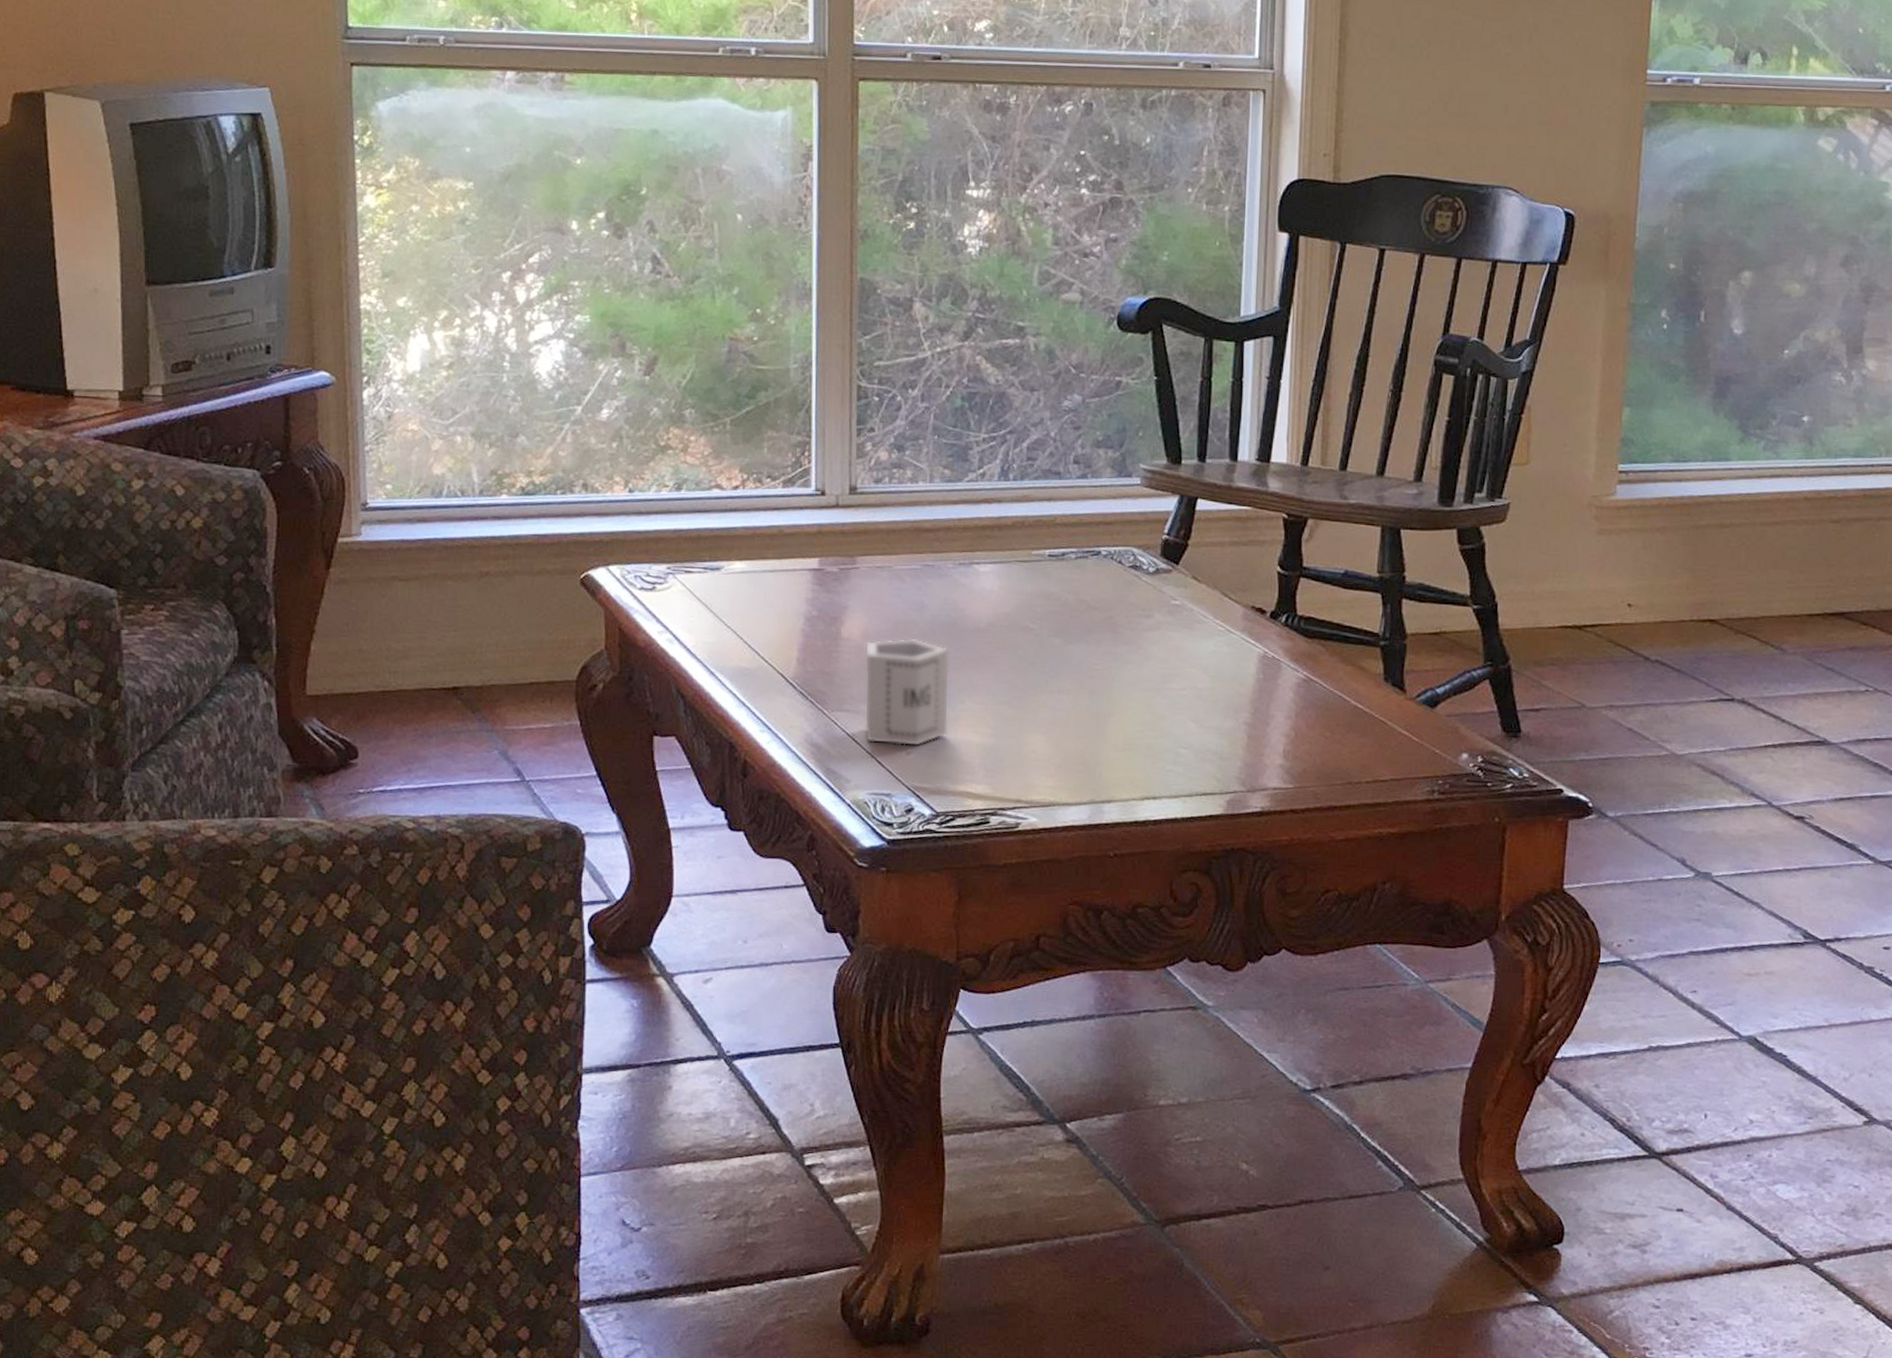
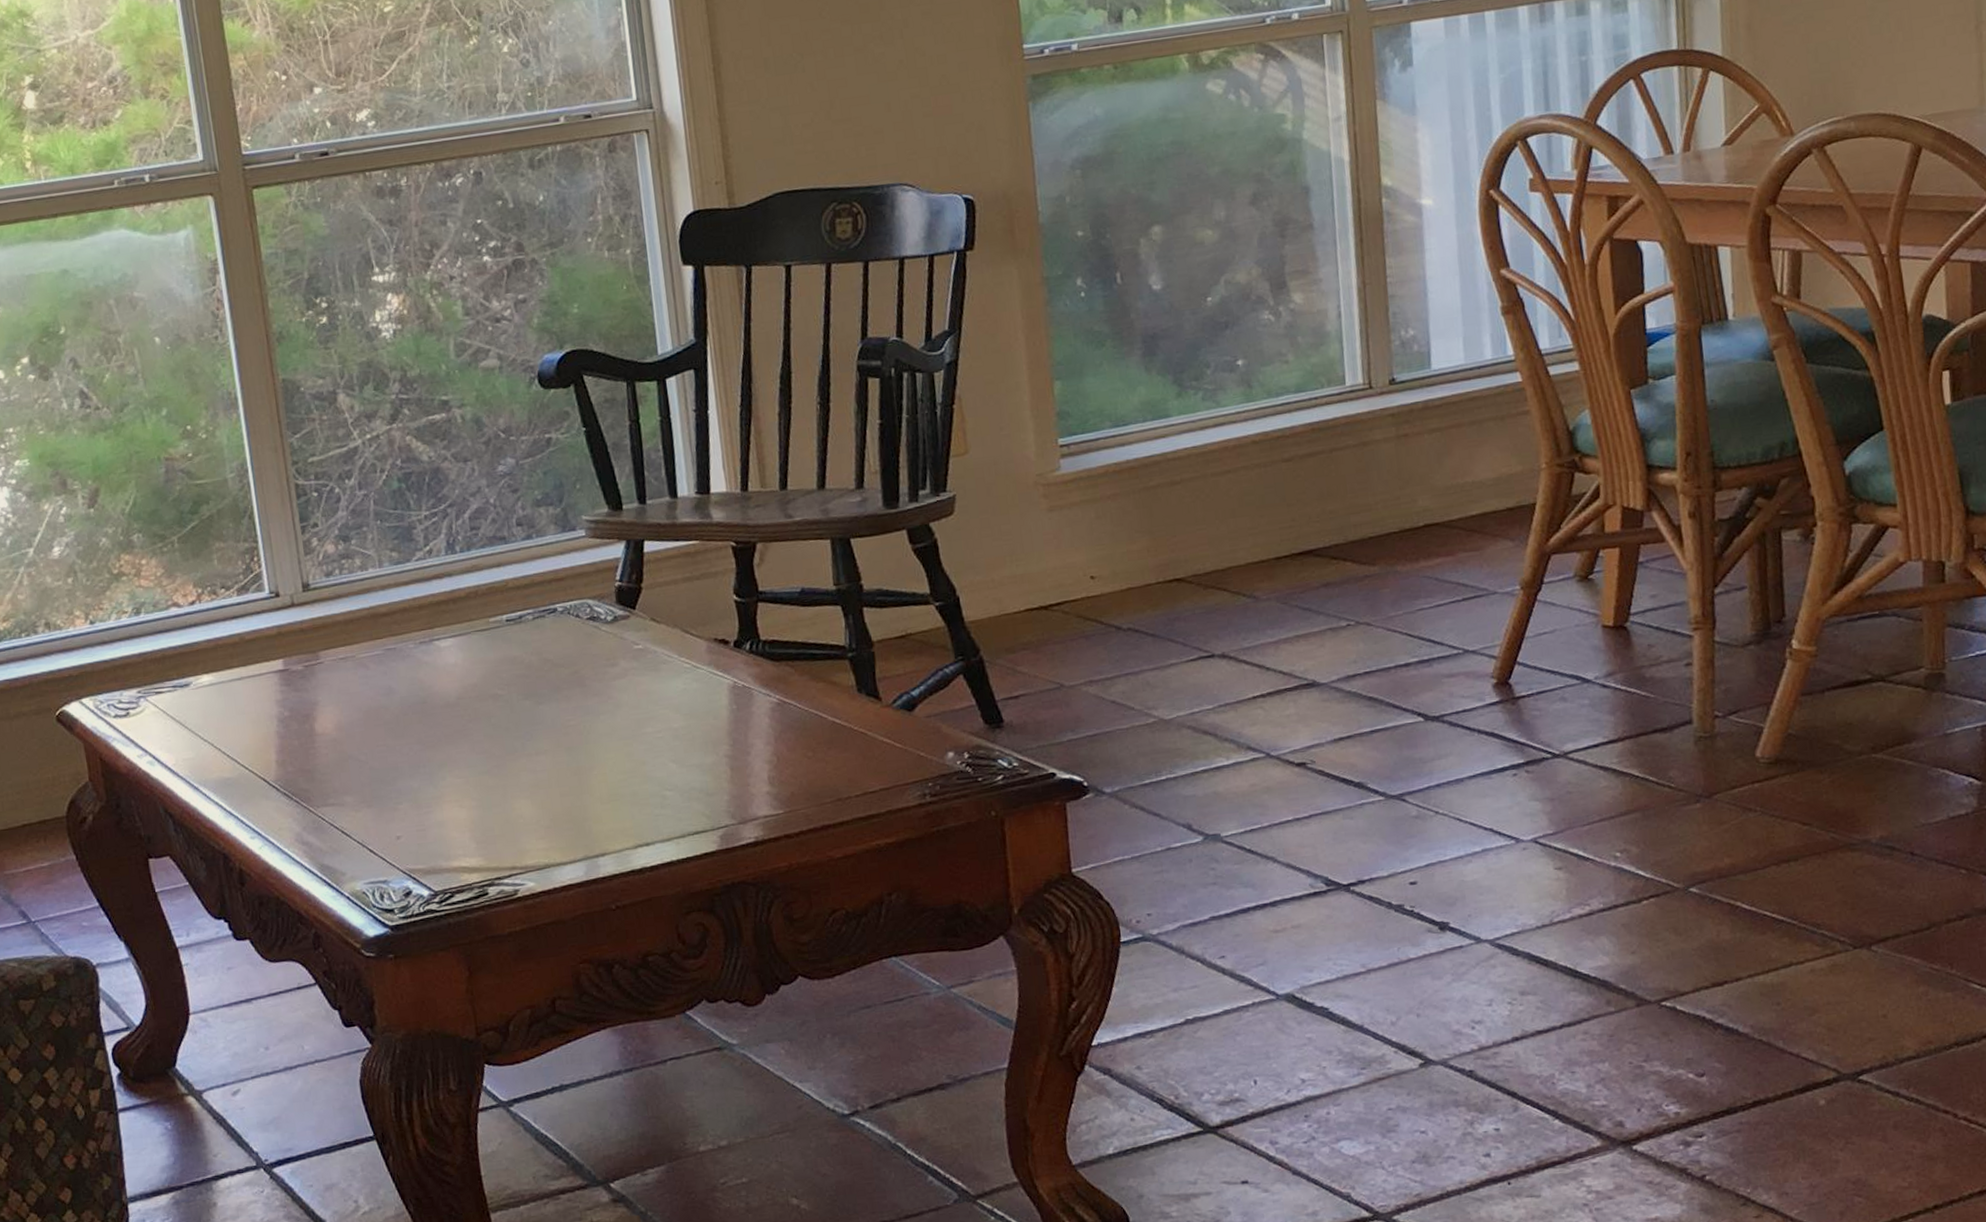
cup: present [864,638,950,747] -> none [340,722,434,833]

